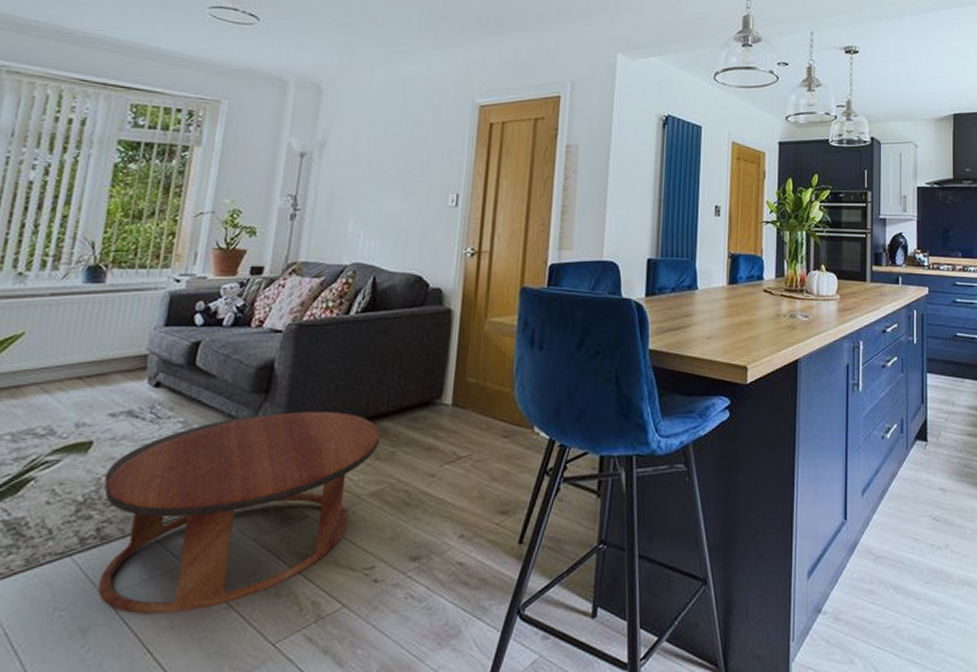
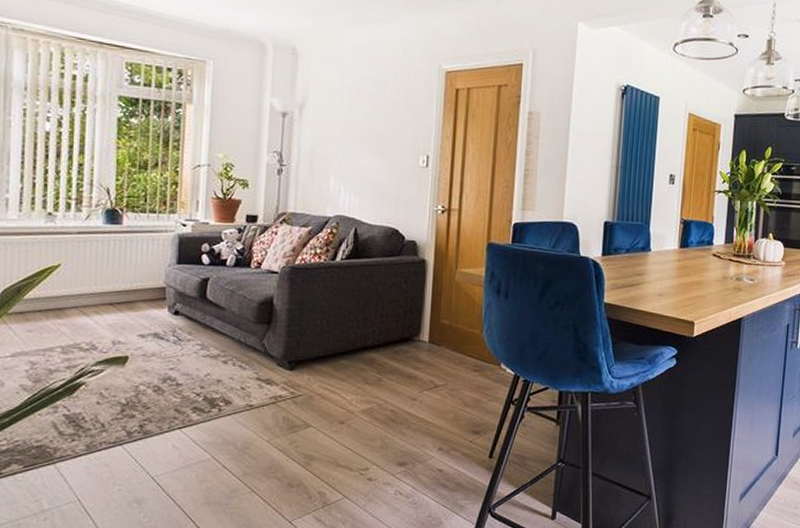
coffee table: present [97,411,381,615] -> none [141,341,368,493]

